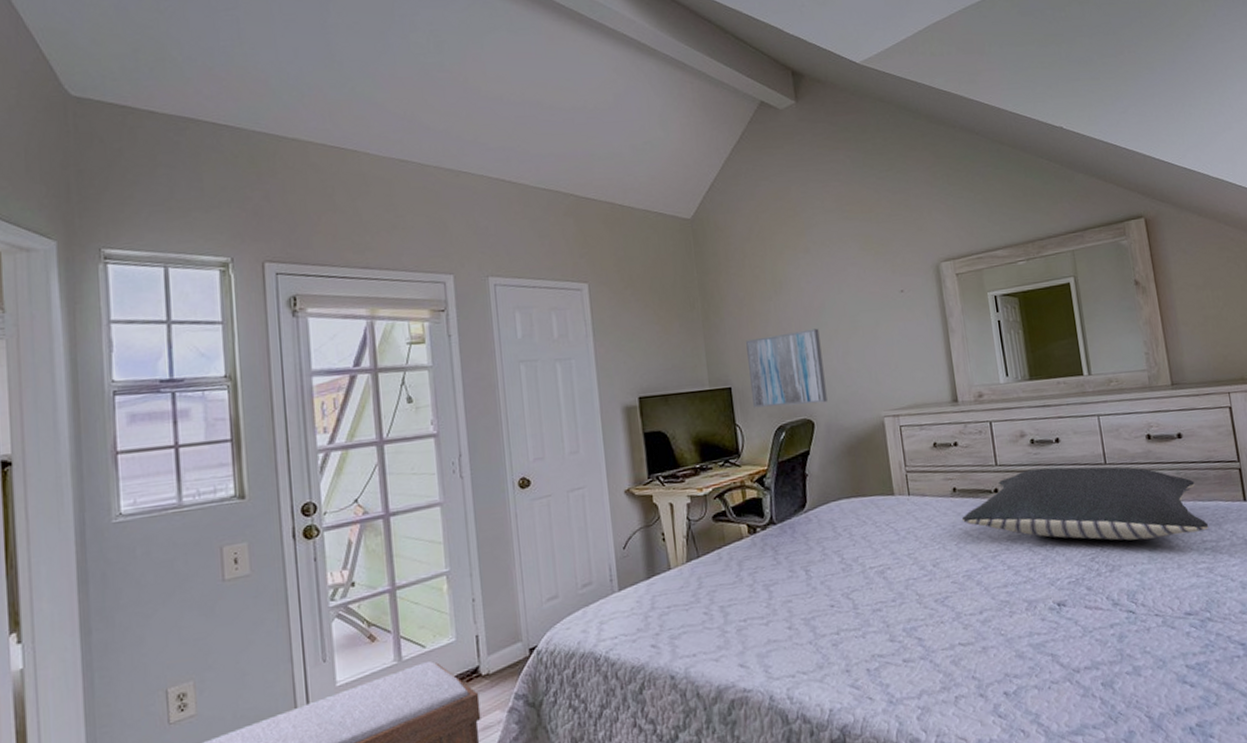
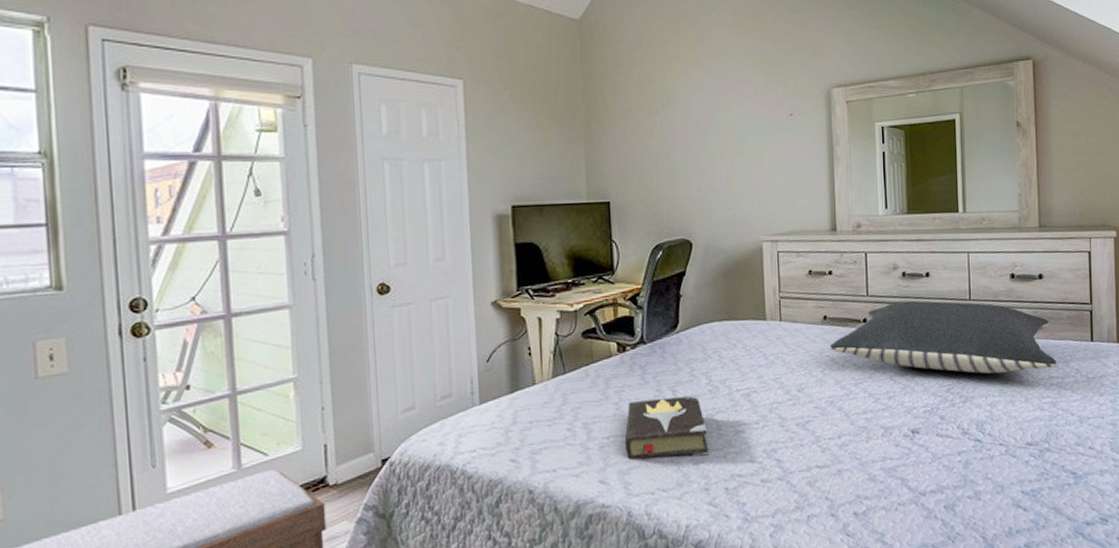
wall art: present [746,328,828,408] -> none [628,147,708,225]
hardback book: none [761,572,848,642] -> present [624,393,709,460]

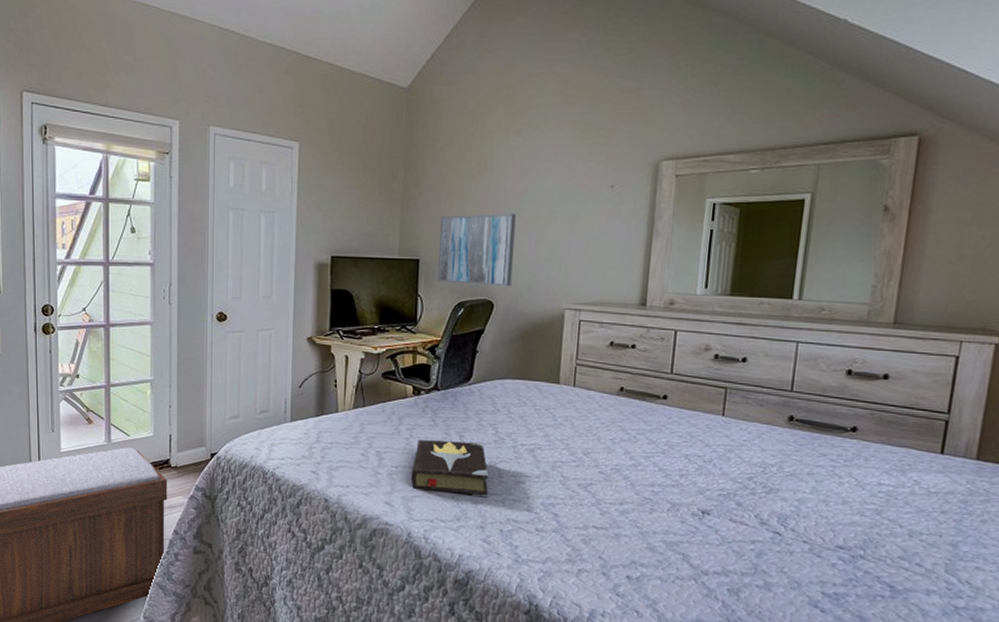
wall art: none [628,147,708,225] -> present [438,213,516,287]
pillow: present [829,300,1057,374] -> none [622,383,891,474]

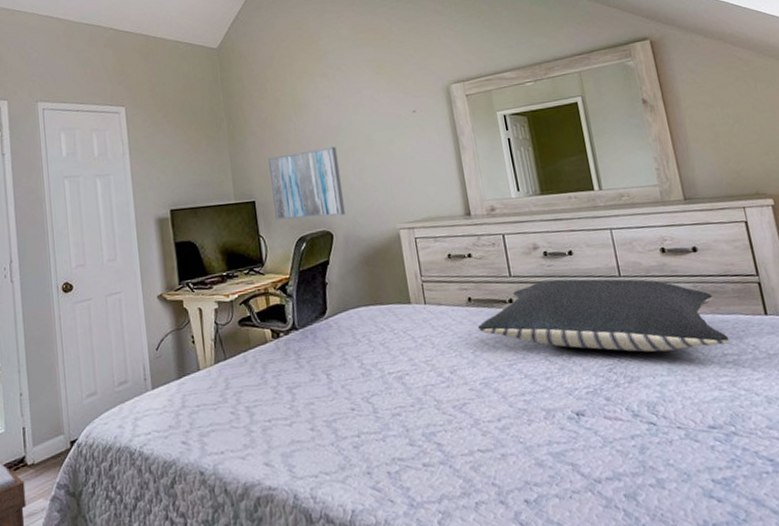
hardback book: present [410,440,489,498] -> none [285,377,368,443]
pillow: none [622,383,891,474] -> present [477,279,730,352]

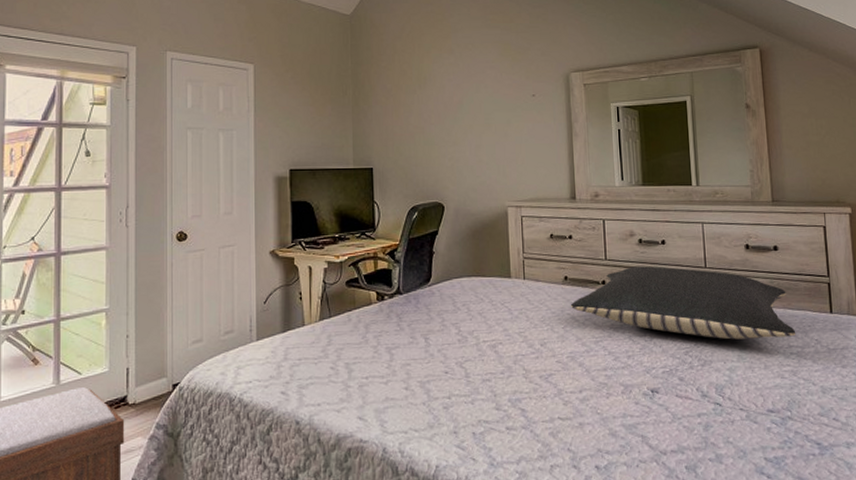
wall art: present [268,146,345,220] -> none [390,122,458,190]

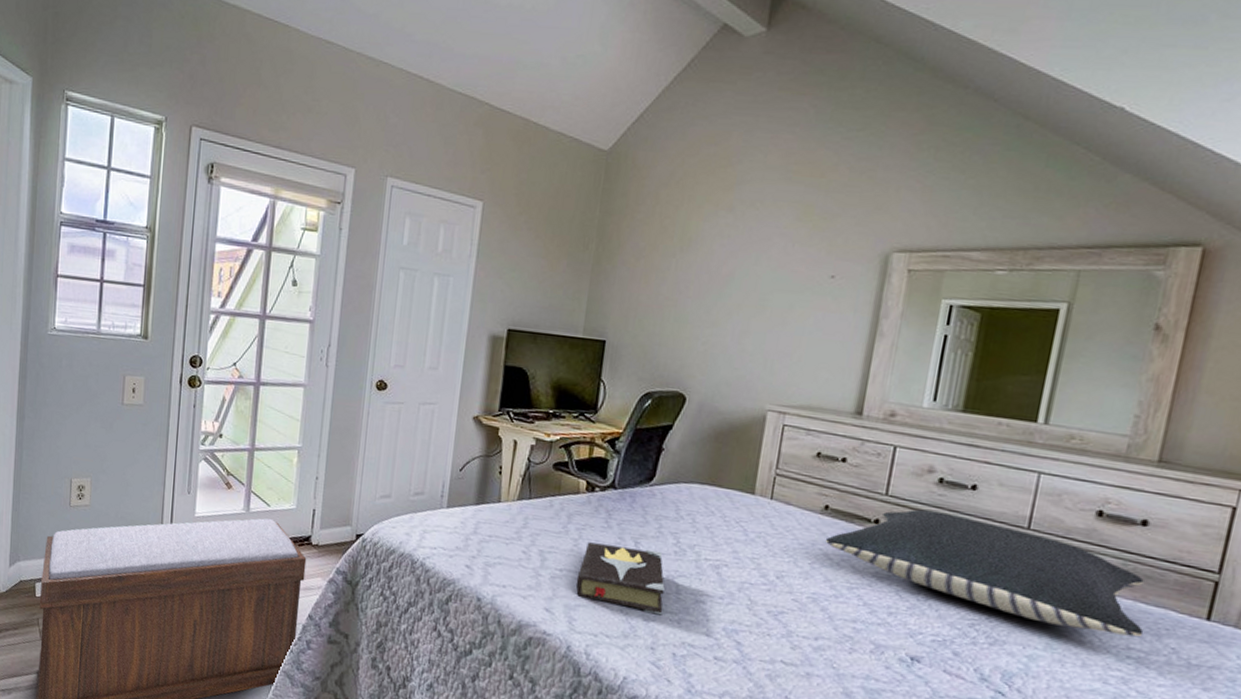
hardback book: none [381,342,458,401] -> present [575,542,665,616]

